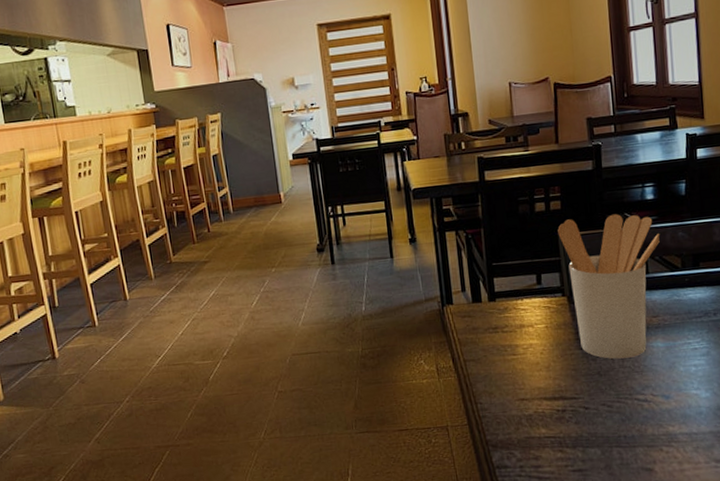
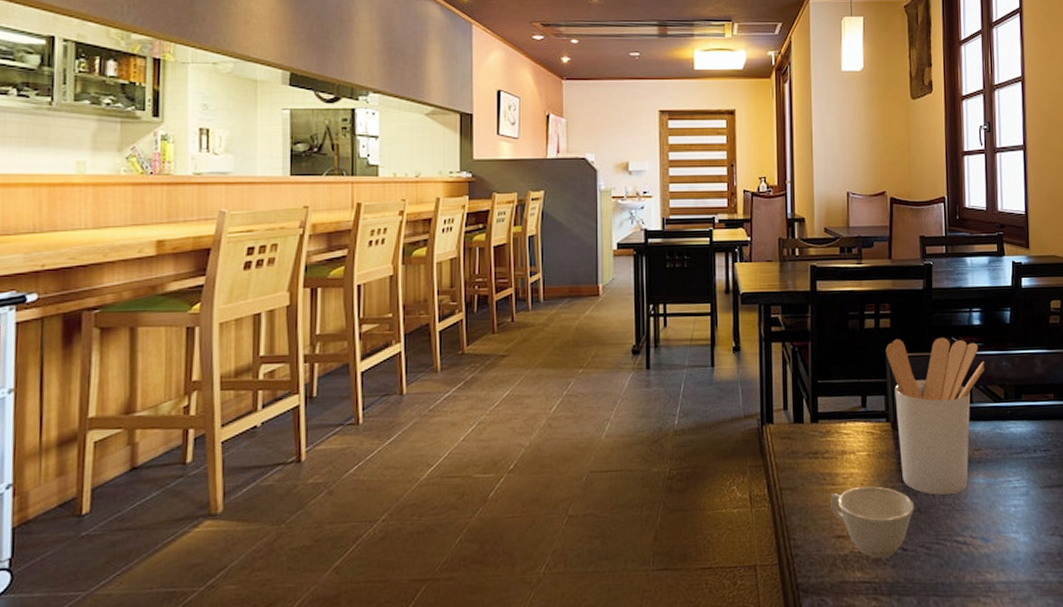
teacup: none [511,354,595,416] -> present [829,486,915,558]

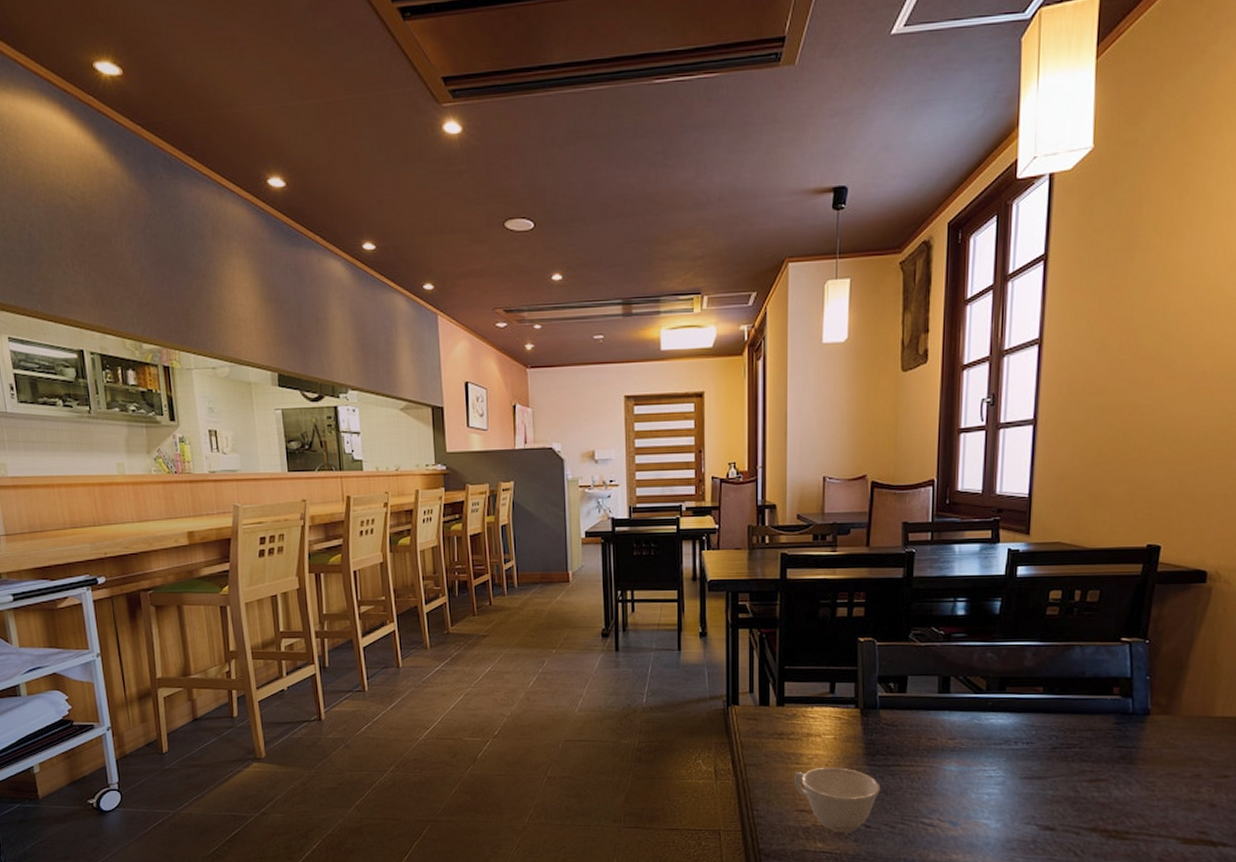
utensil holder: present [886,337,985,495] -> none [858,627,967,779]

